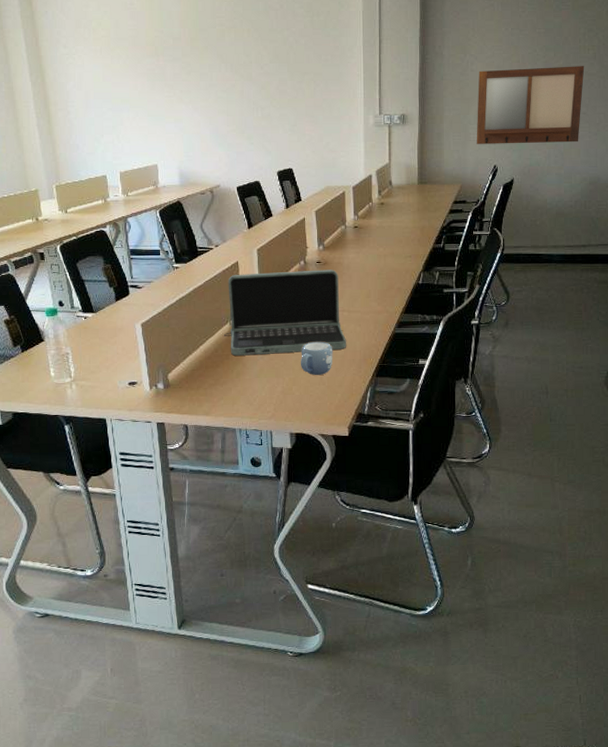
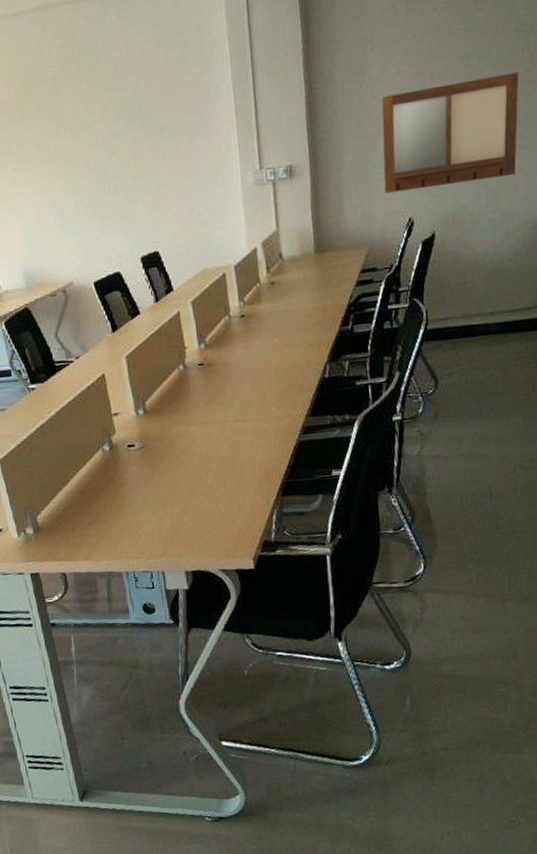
laptop: present [224,269,347,356] -> none [94,371,244,487]
mug: present [301,341,333,375] -> none [189,460,229,501]

